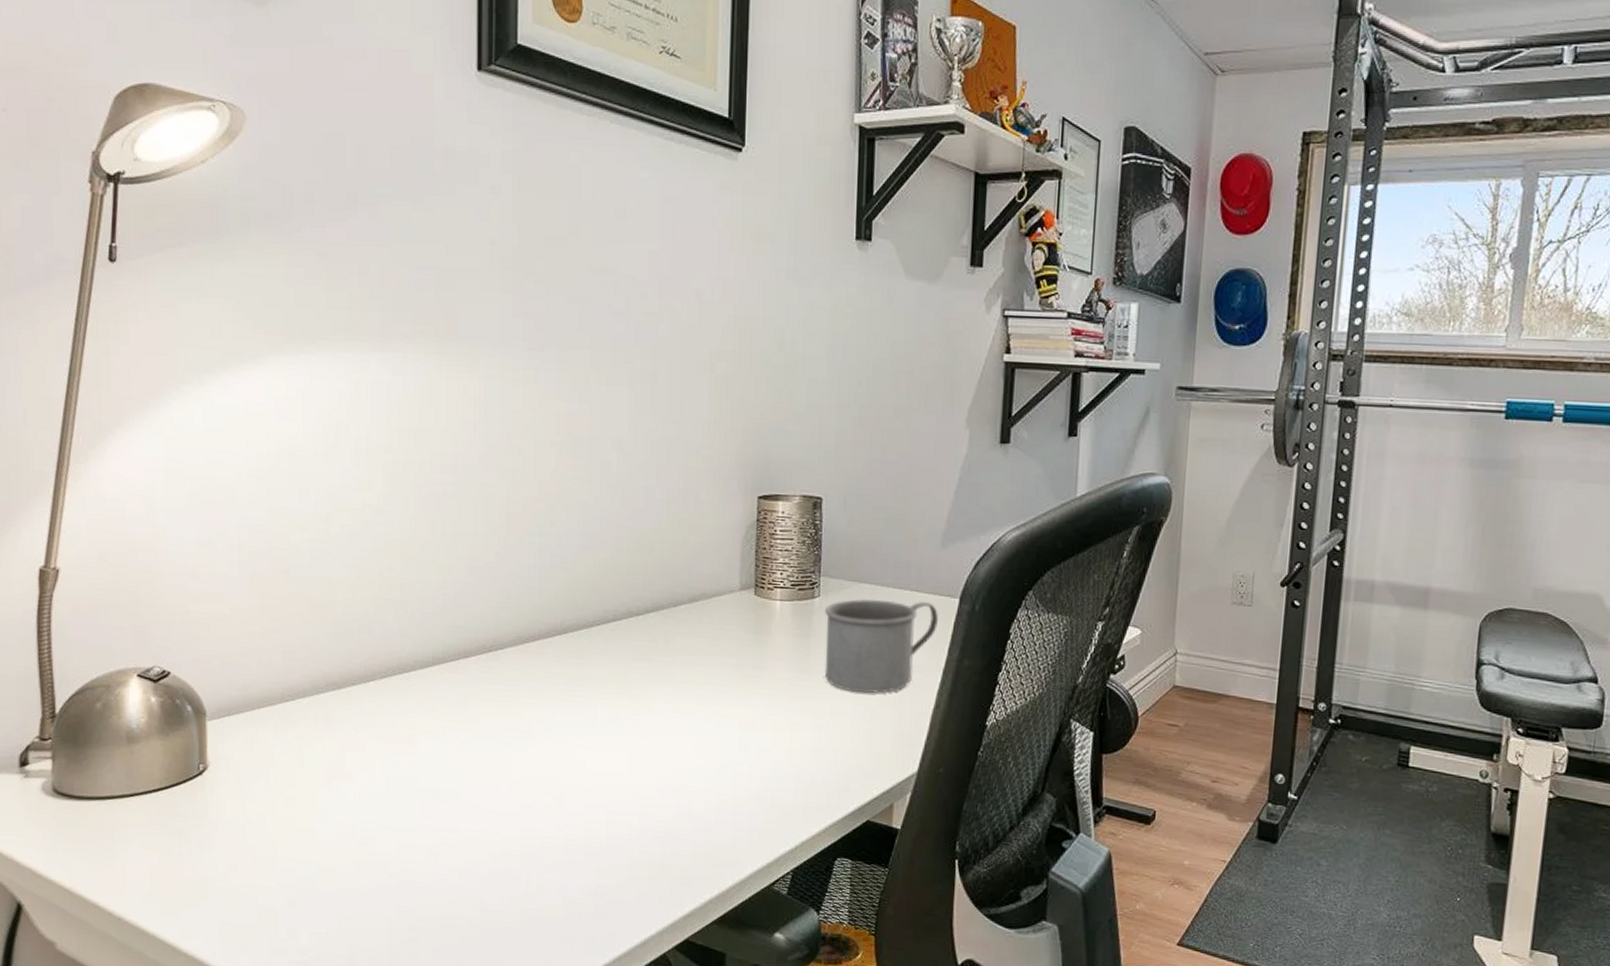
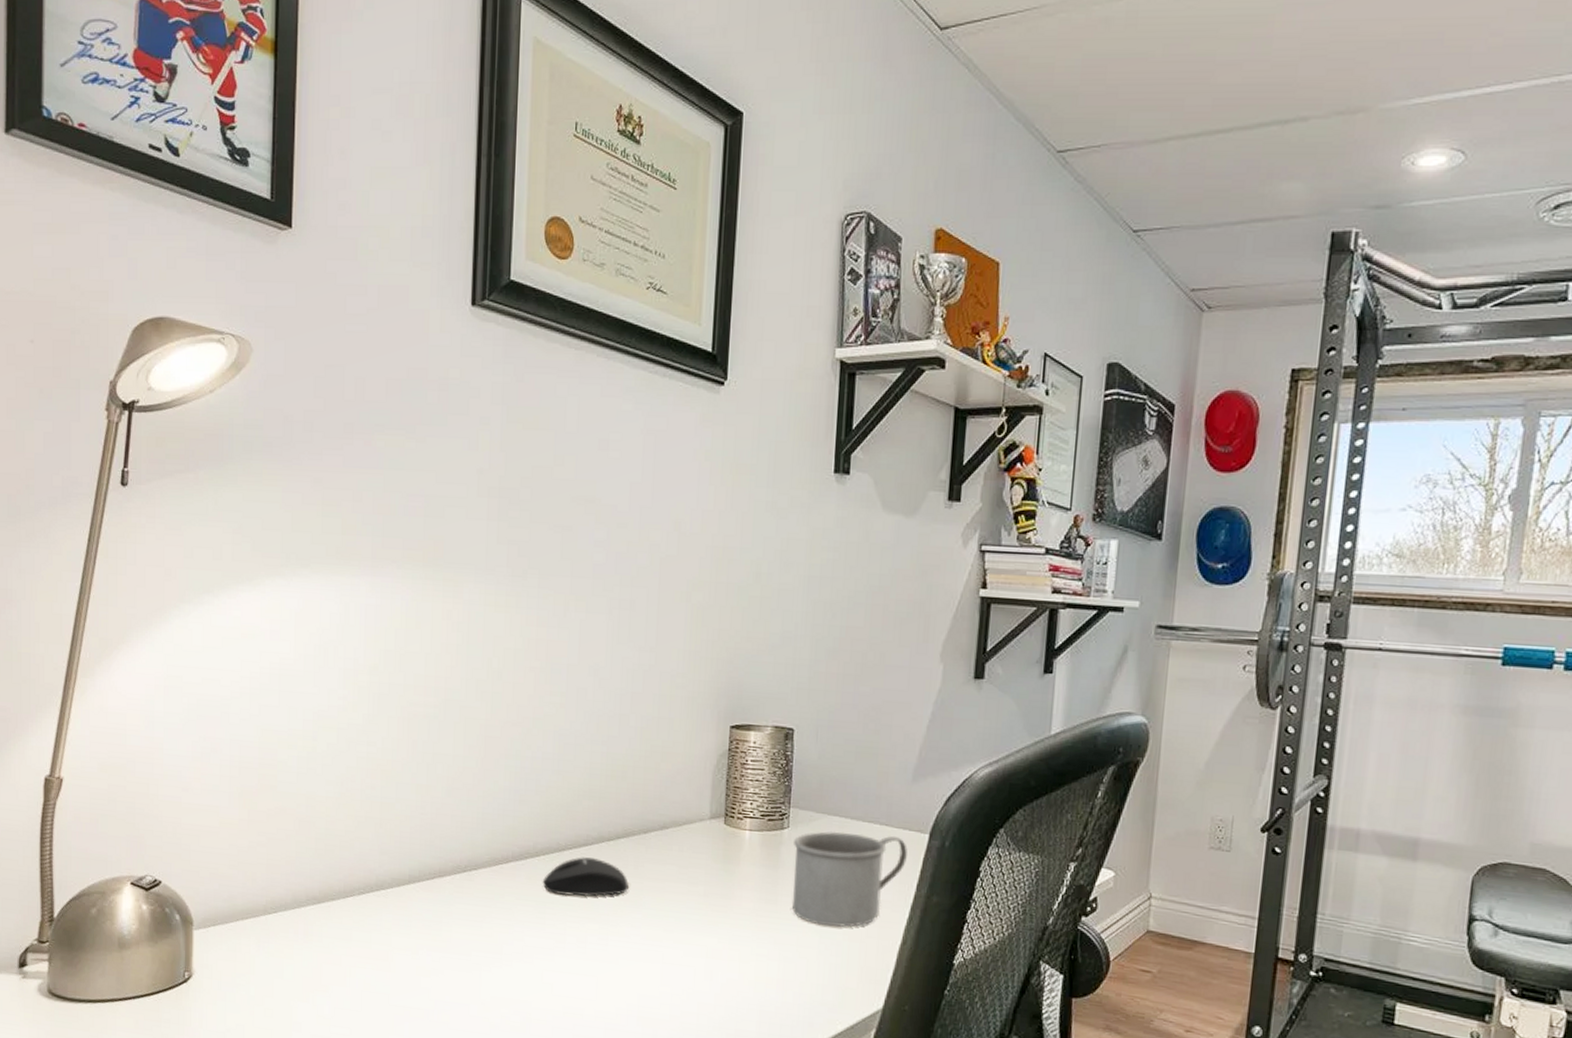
mouse: none [571,632,661,673] -> present [542,857,630,897]

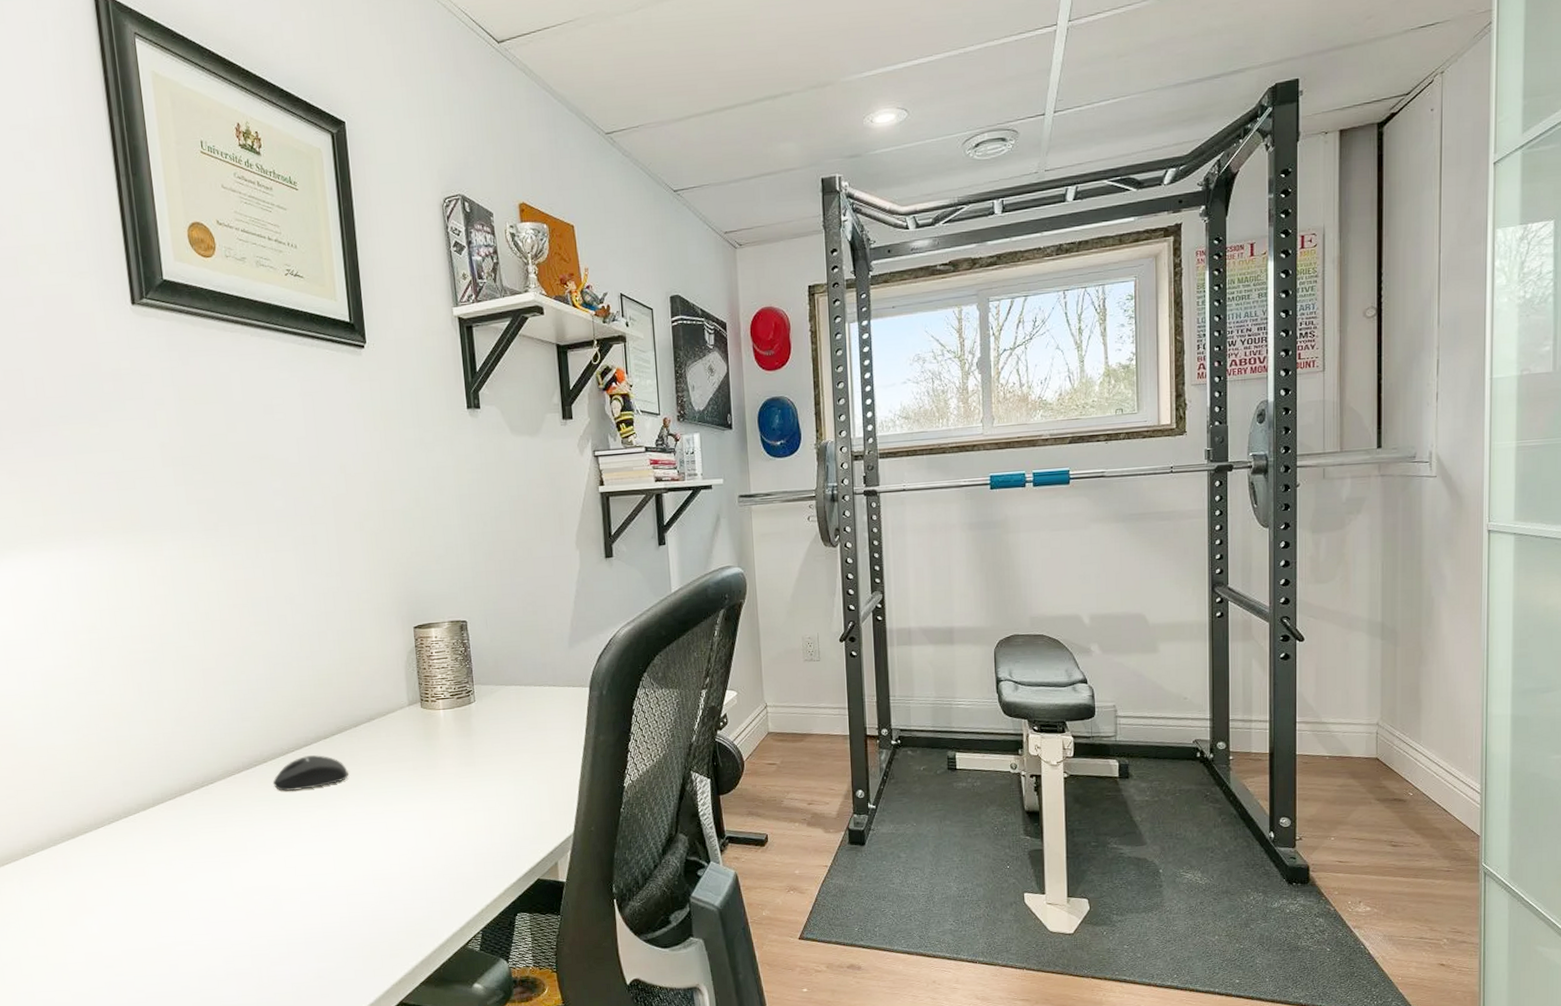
mug: present [792,831,907,928] -> none [481,693,574,776]

